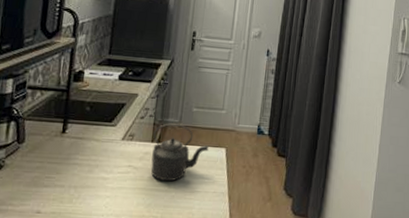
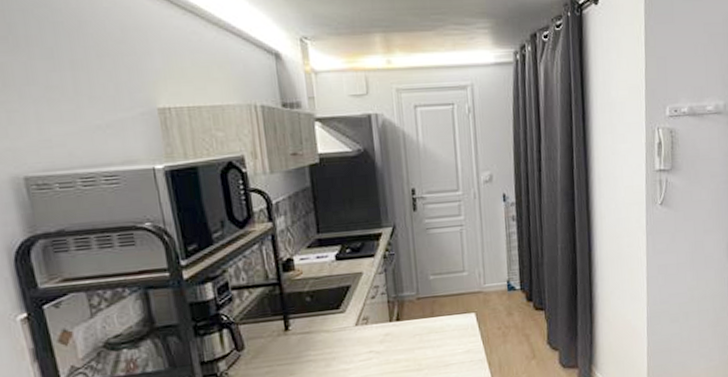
kettle: present [151,123,209,182] -> none [390,296,456,361]

